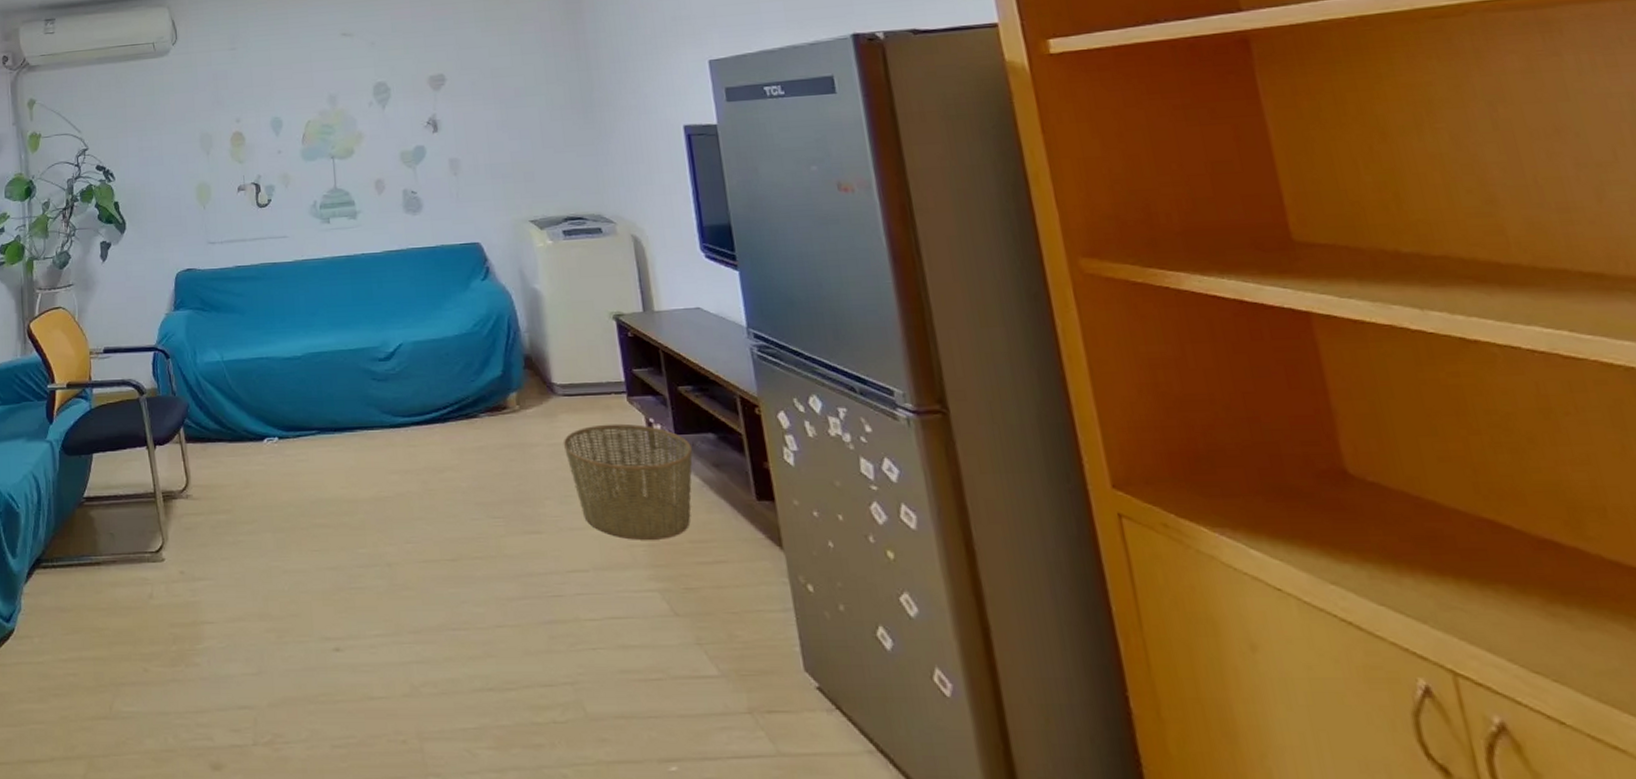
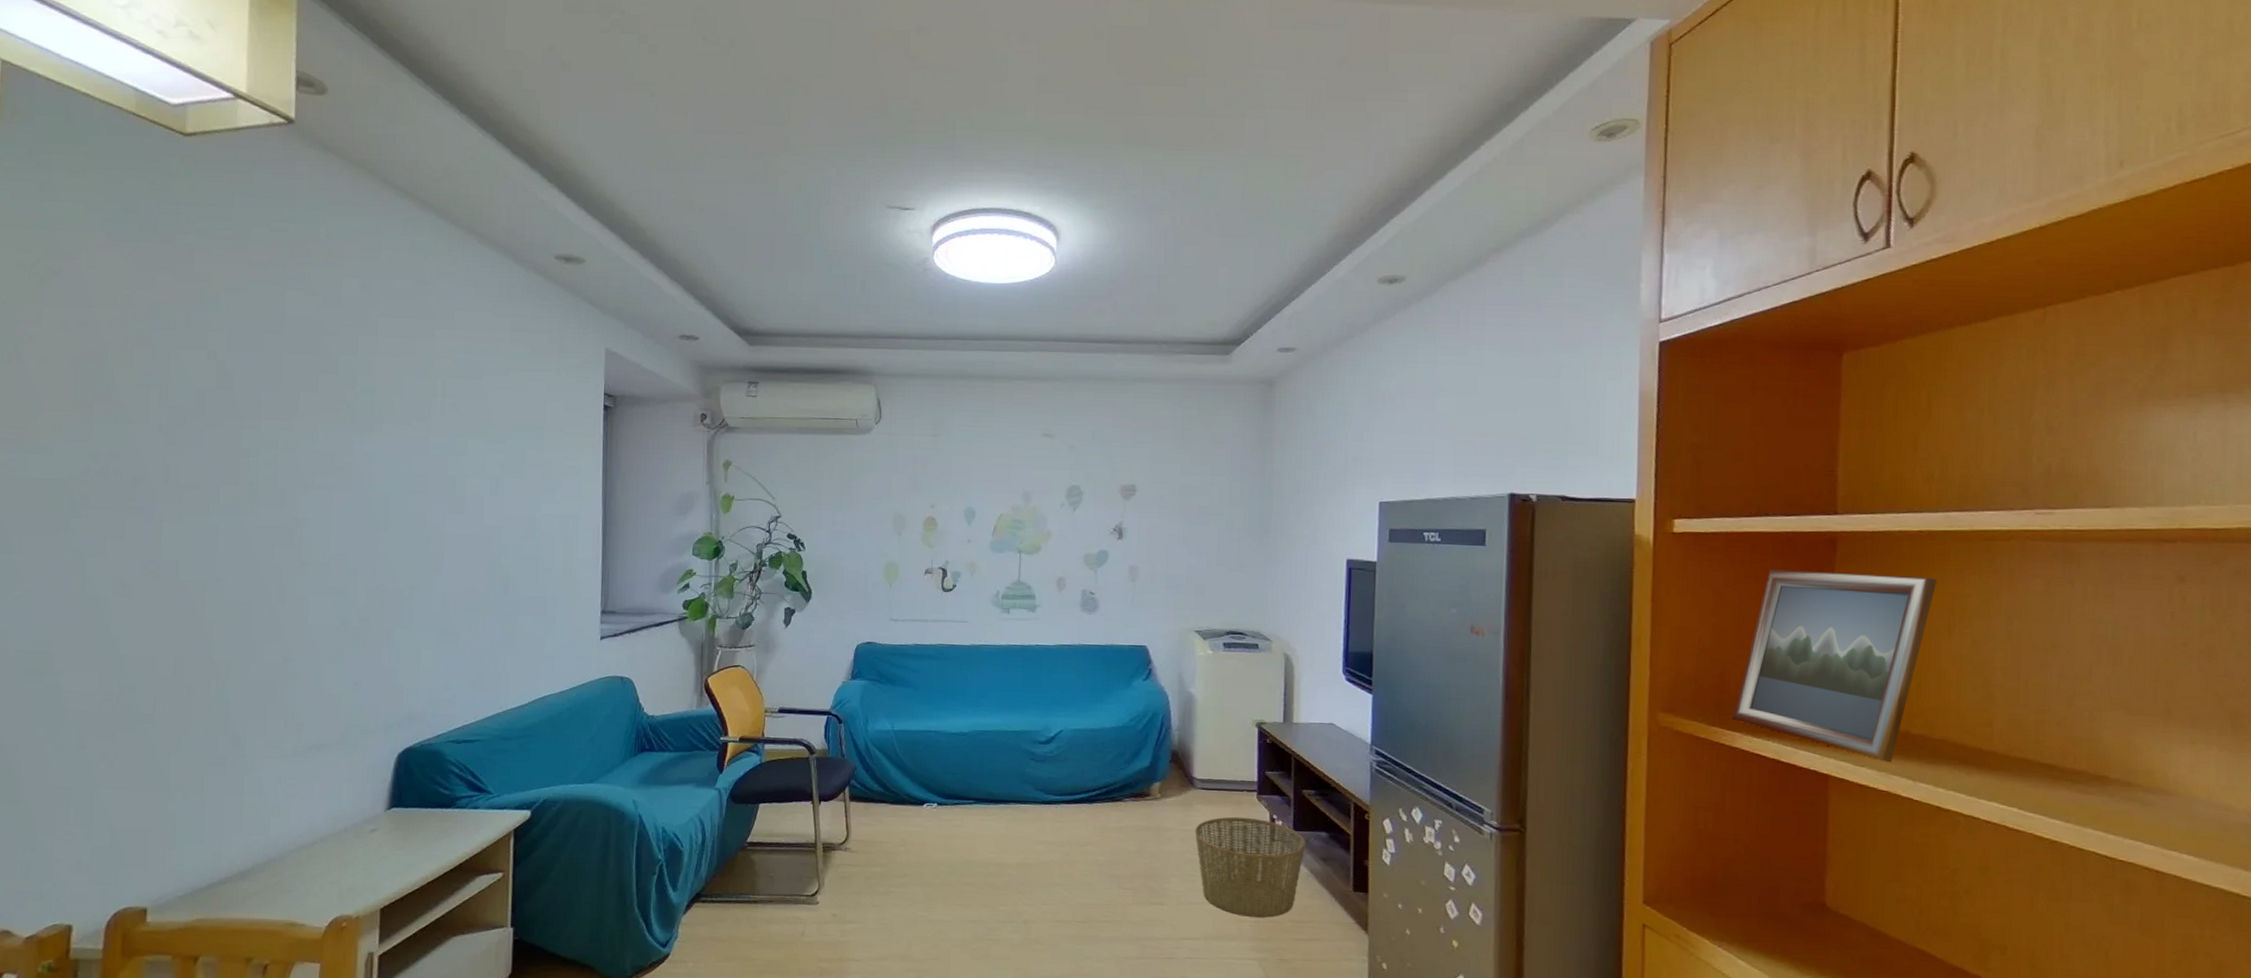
picture frame: none [1170,68,1387,290] -> present [1732,569,1938,763]

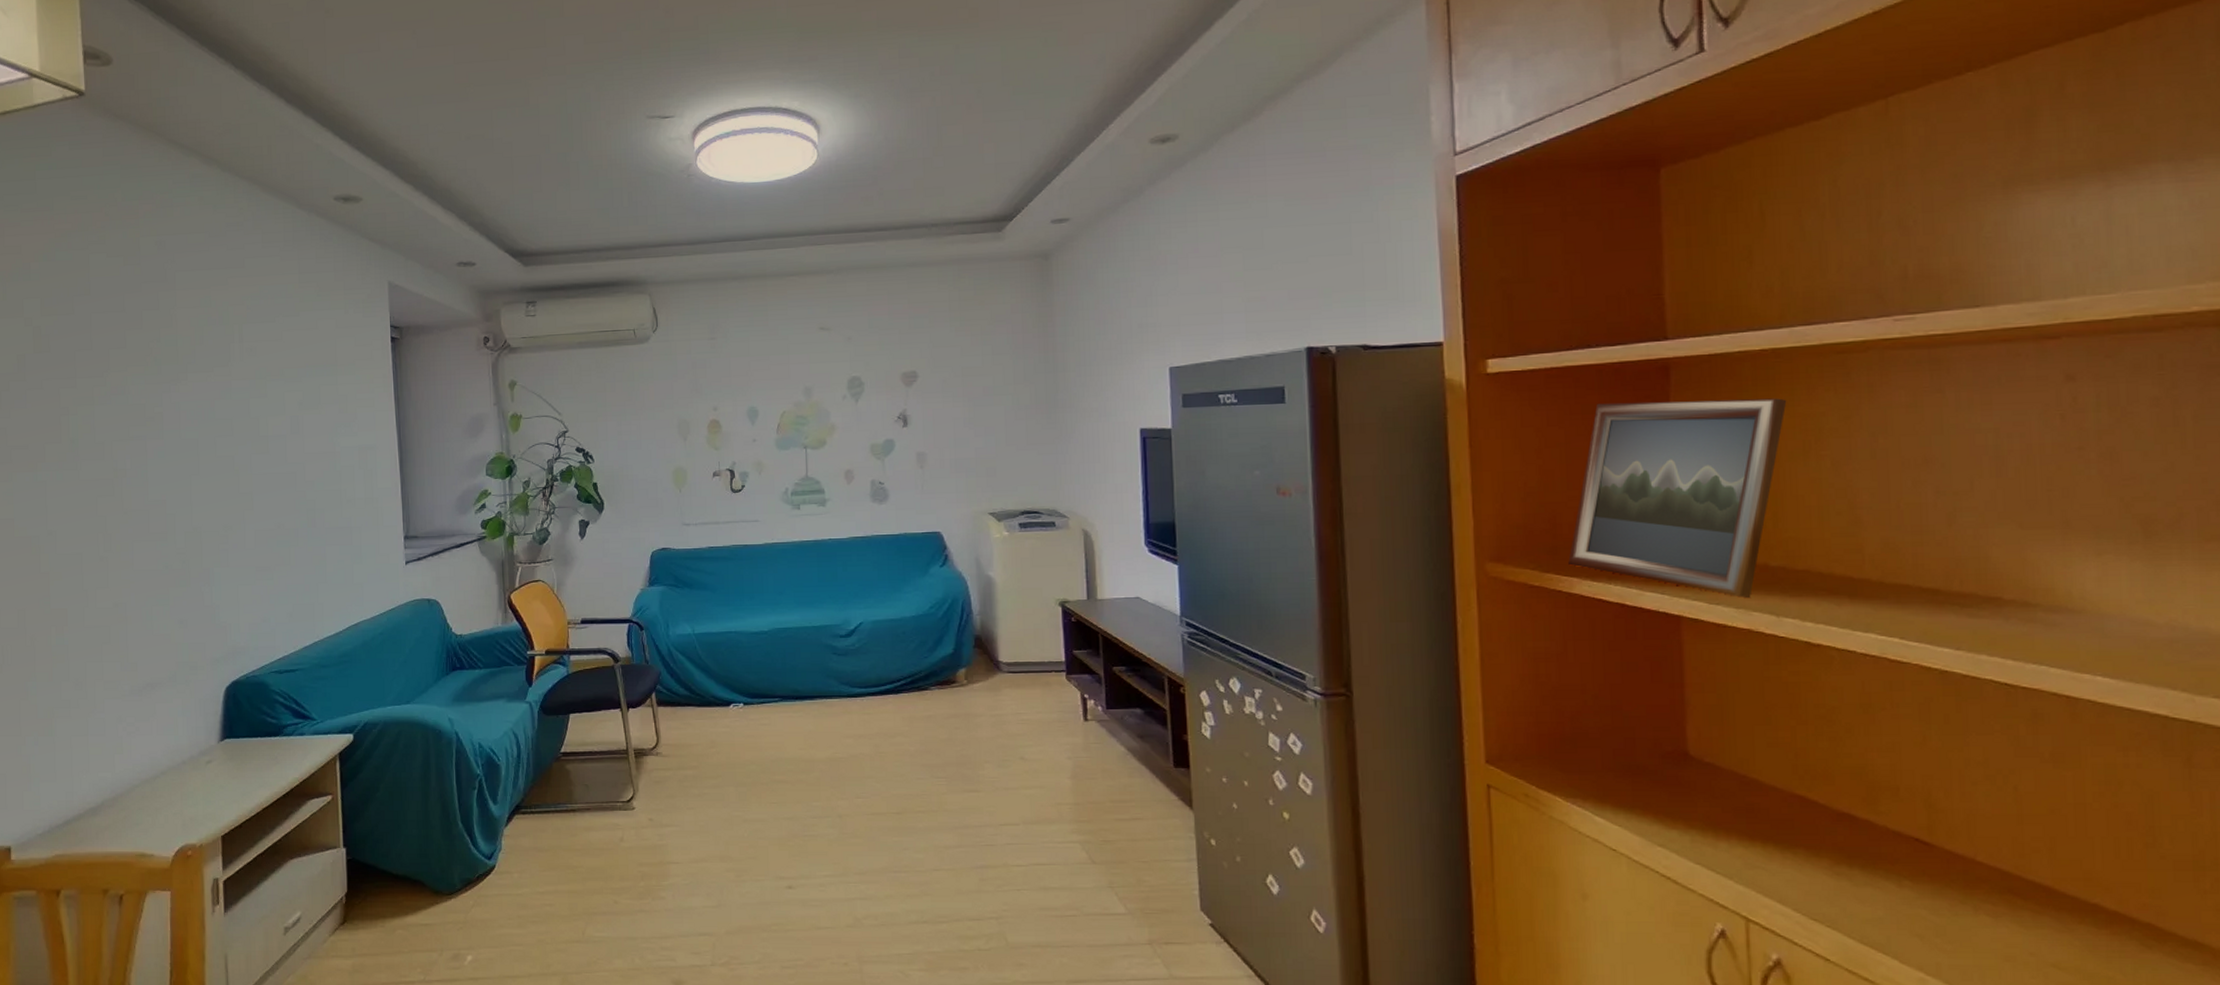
basket: present [1194,816,1306,918] -> none [1004,698,1121,799]

